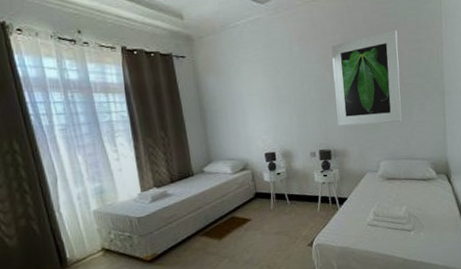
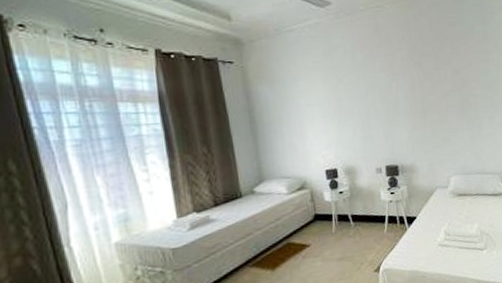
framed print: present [331,30,402,126] -> none [397,40,471,139]

